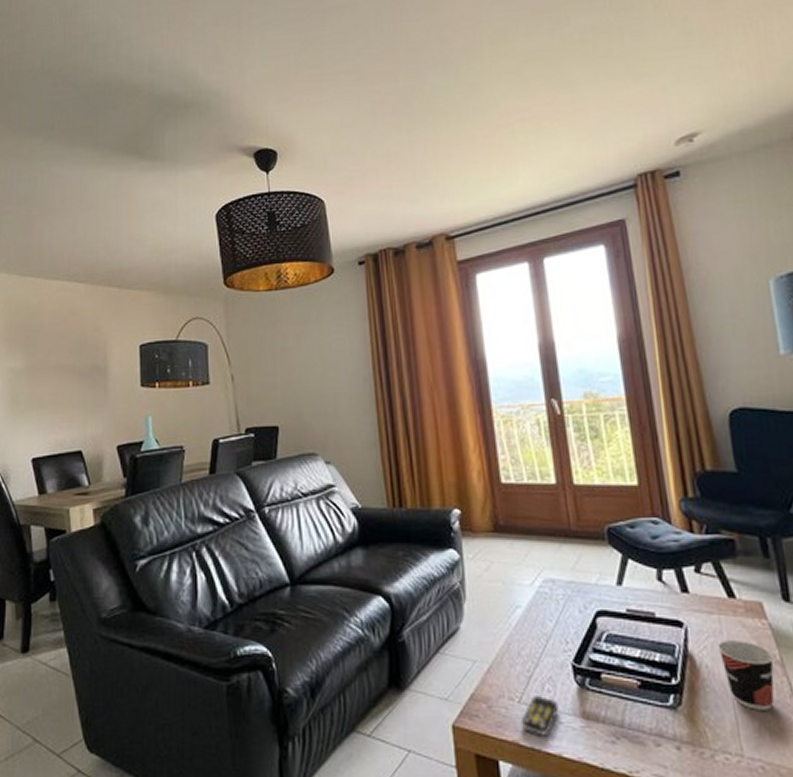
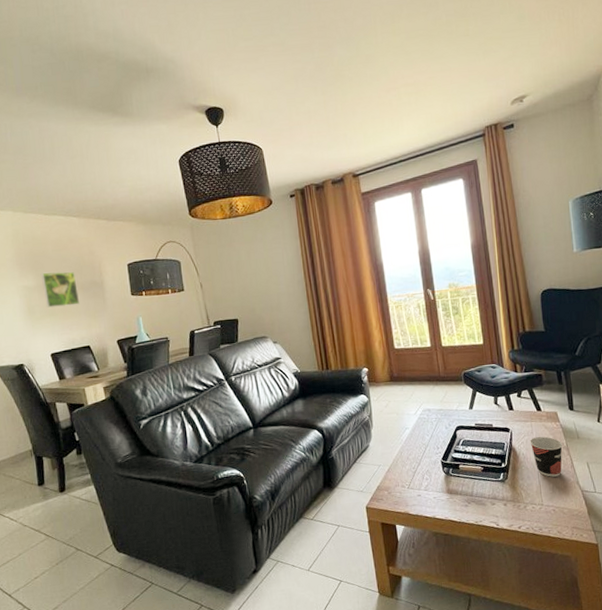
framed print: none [32,351,76,397] -> present [41,271,80,308]
remote control: present [520,696,559,736] -> none [409,483,433,507]

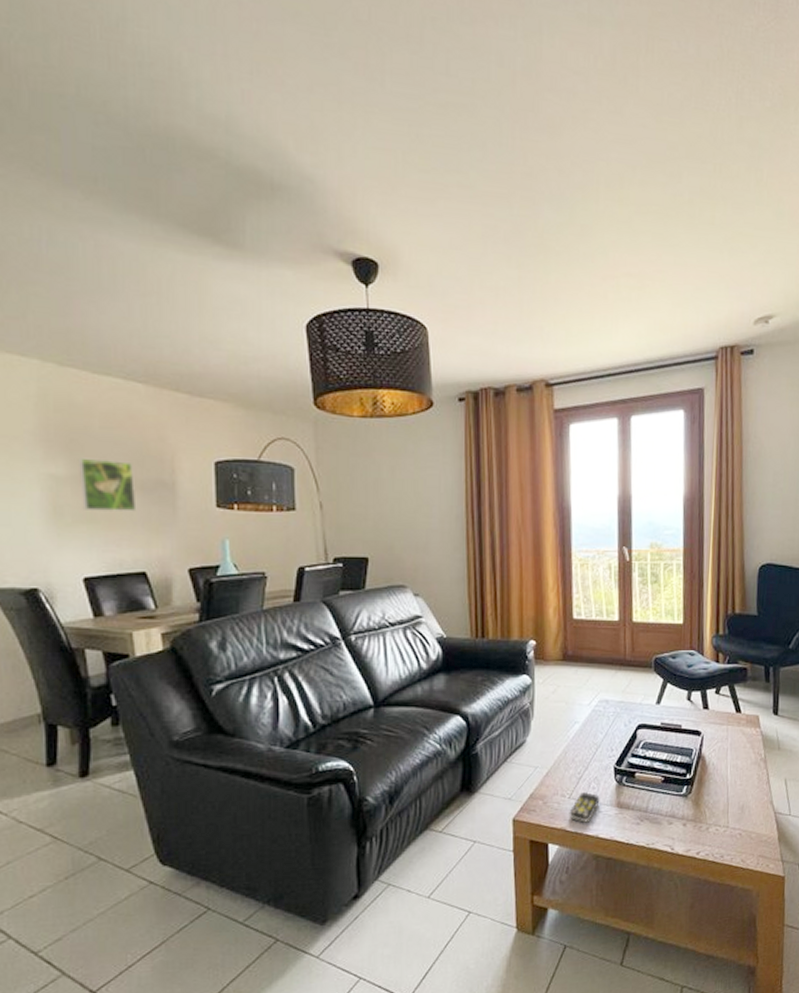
remote control: none [409,483,433,507] -> present [569,792,600,823]
cup: present [530,436,563,477] -> none [723,744,760,794]

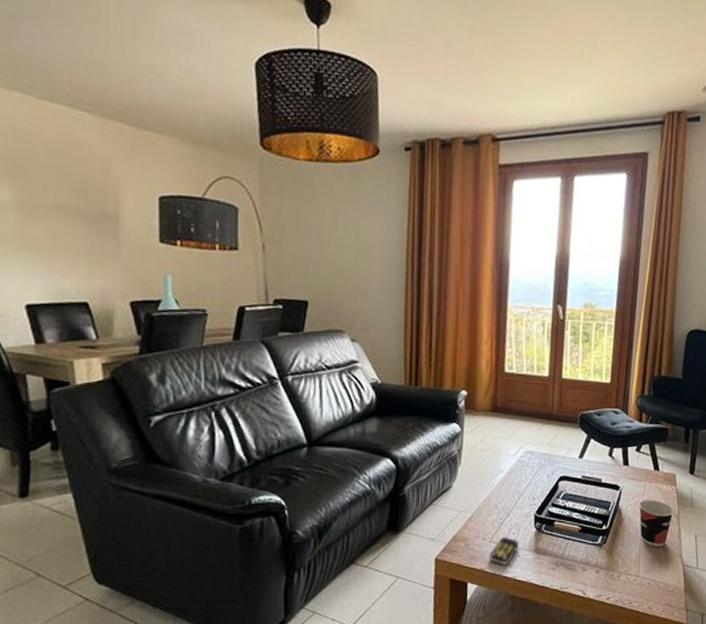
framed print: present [79,457,137,512] -> none [23,184,80,242]
cup: none [723,744,760,794] -> present [639,500,674,546]

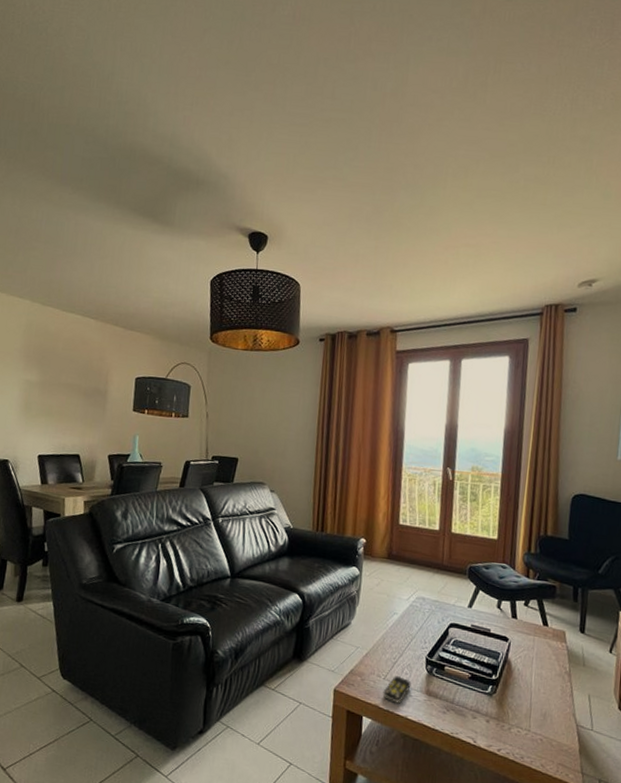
cup: present [639,500,674,546] -> none [528,654,565,703]

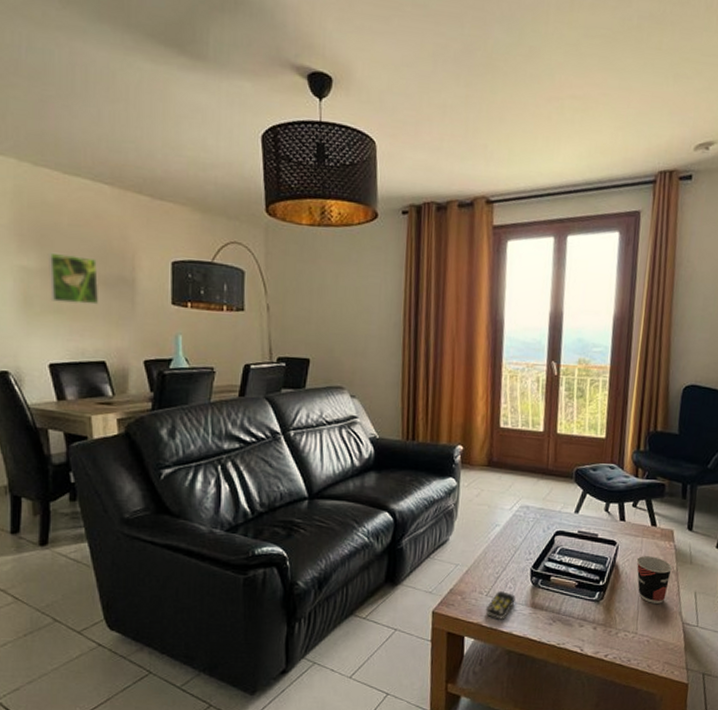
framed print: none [44,369,80,410] -> present [49,252,99,305]
cup: none [528,654,565,703] -> present [636,556,672,604]

